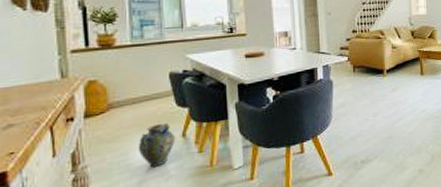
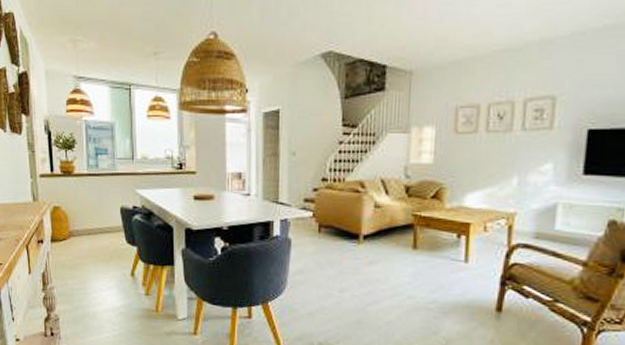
ceramic jug: present [139,122,175,168] -> none [94,258,124,301]

